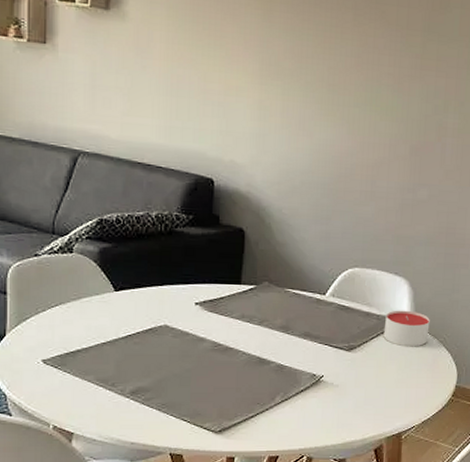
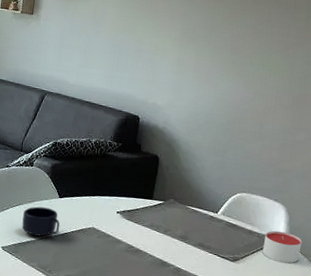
mug: none [67,304,119,342] -> present [22,206,60,237]

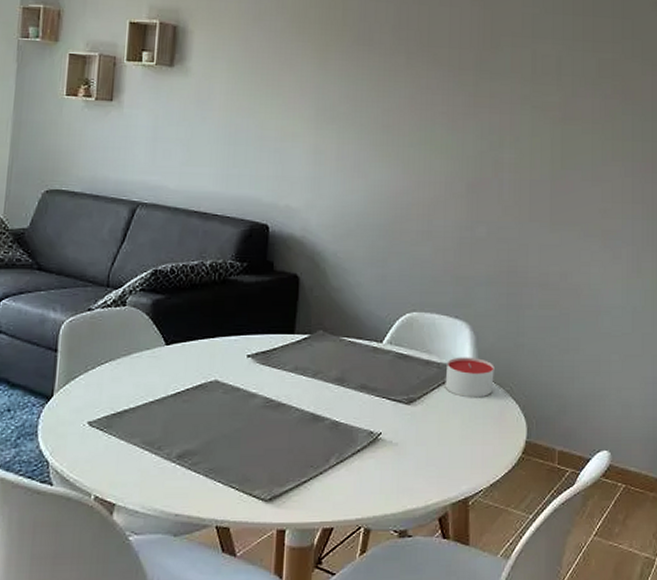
mug: present [22,206,60,237] -> none [115,360,169,401]

